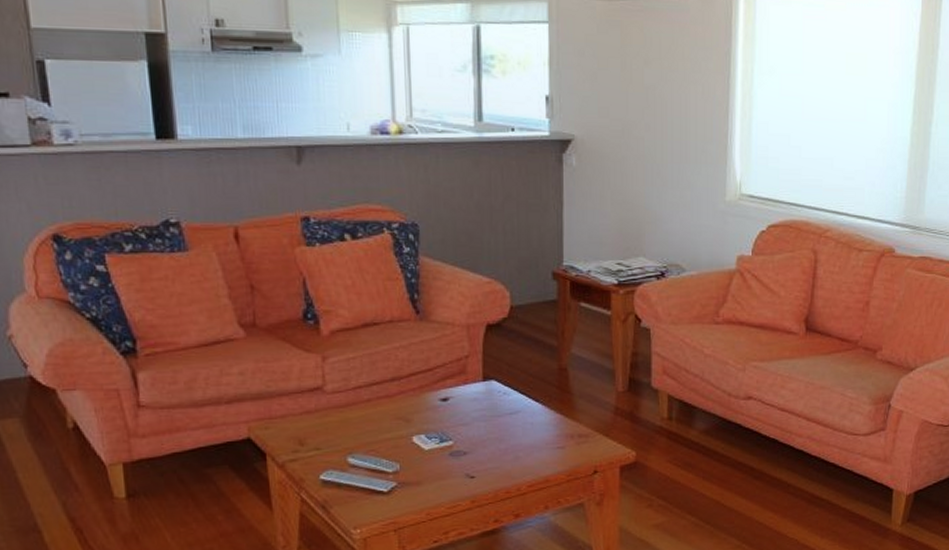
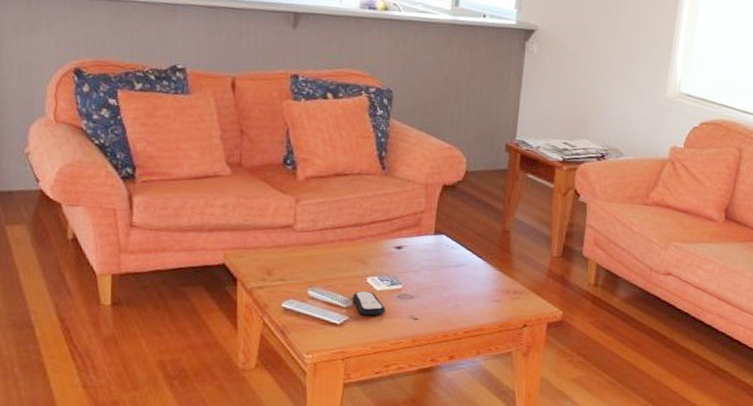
remote control: none [399,452,437,479] -> present [353,291,386,316]

